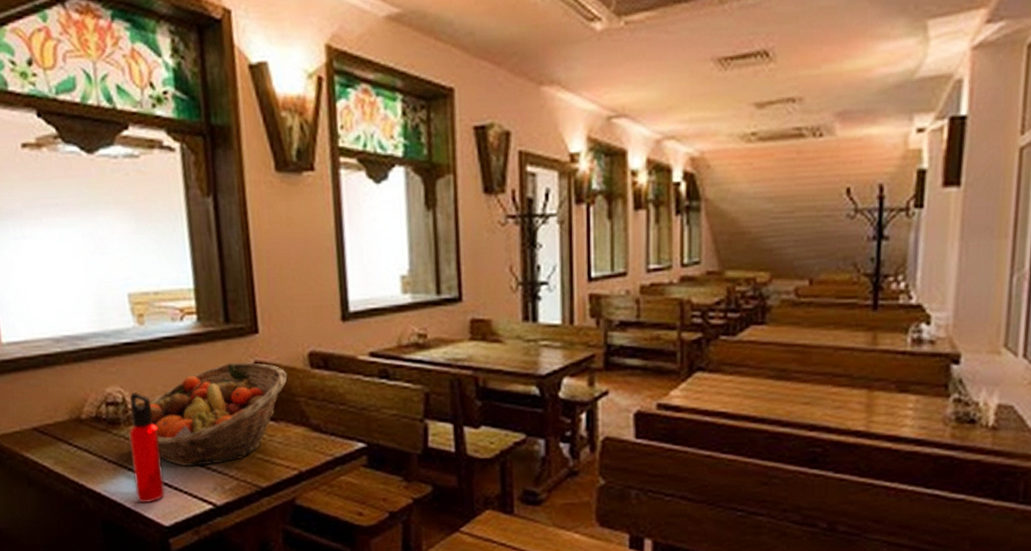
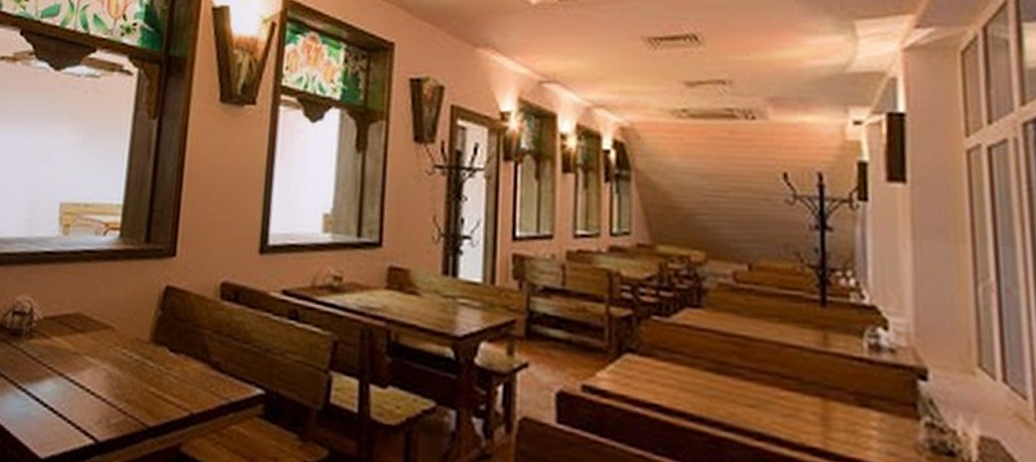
water bottle: present [128,393,166,504] -> none [18,304,57,429]
fruit basket: present [132,362,287,467] -> none [33,284,196,393]

